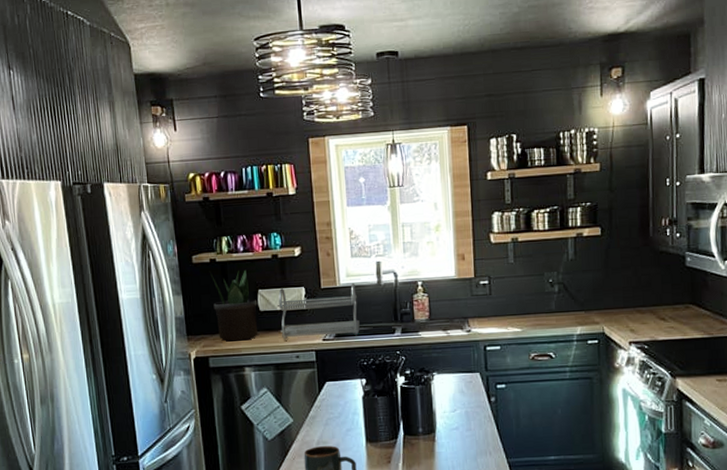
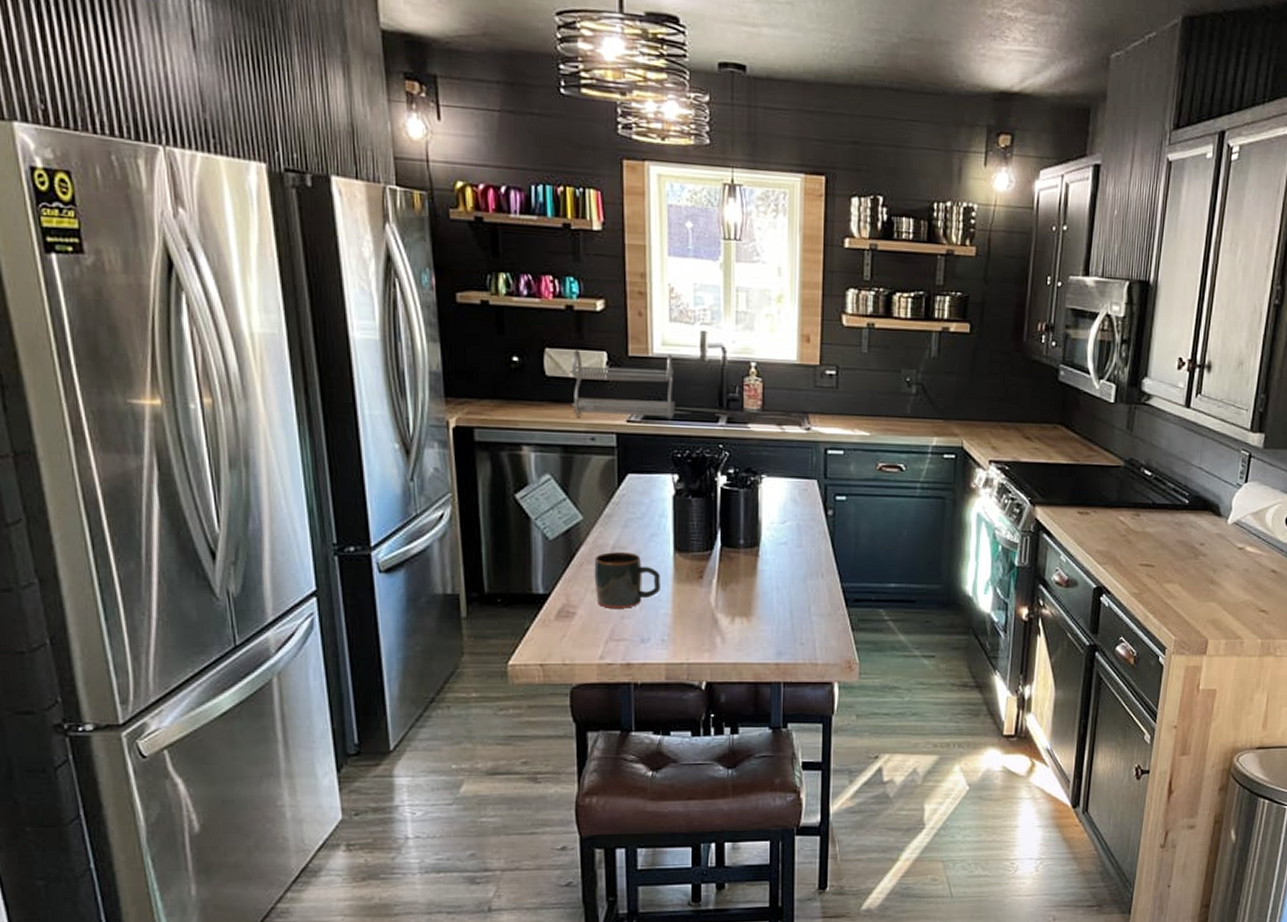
planter: present [210,269,258,342] -> none [480,317,544,412]

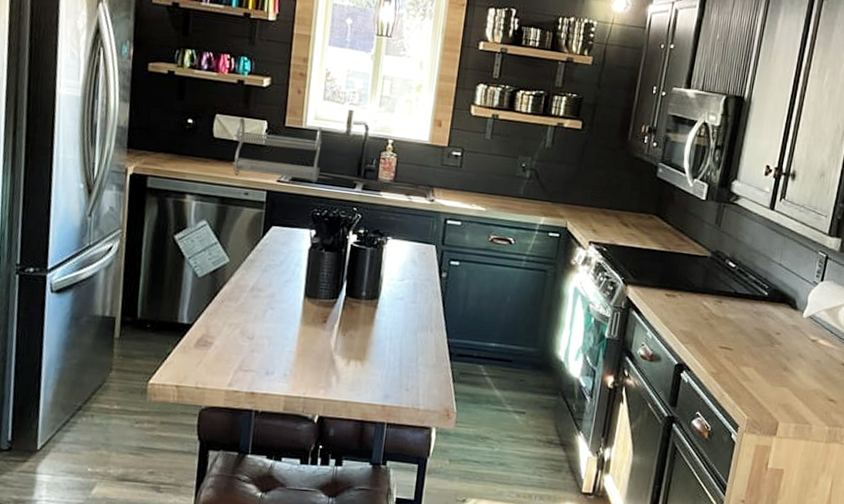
mug: present [594,552,660,608] -> none [232,292,290,343]

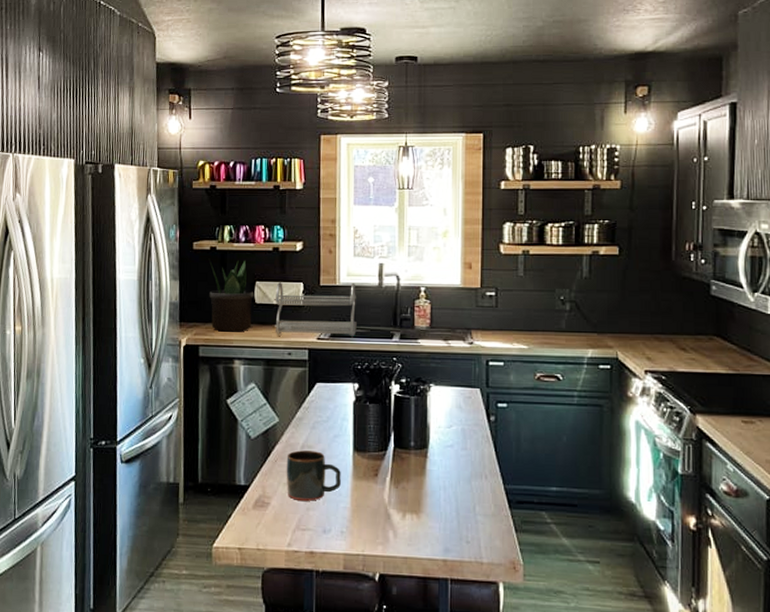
planter: none [162,84,213,166] -> present [209,259,254,332]
mug: none [232,292,290,343] -> present [286,450,341,501]

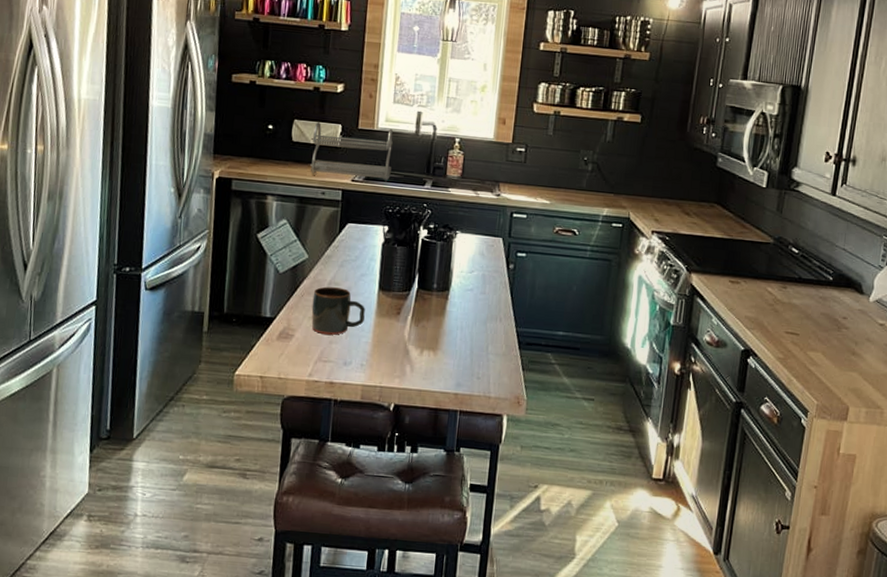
planter: present [209,259,254,332] -> none [245,93,292,169]

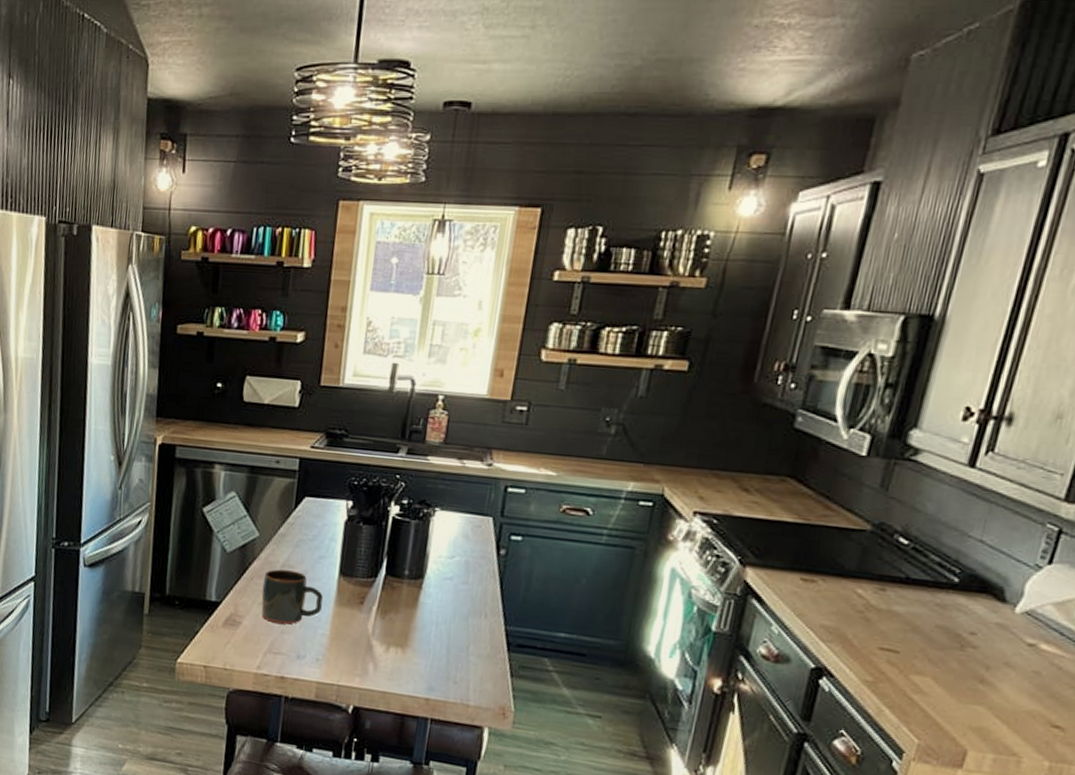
dish rack: present [310,122,394,182] -> none [263,378,363,449]

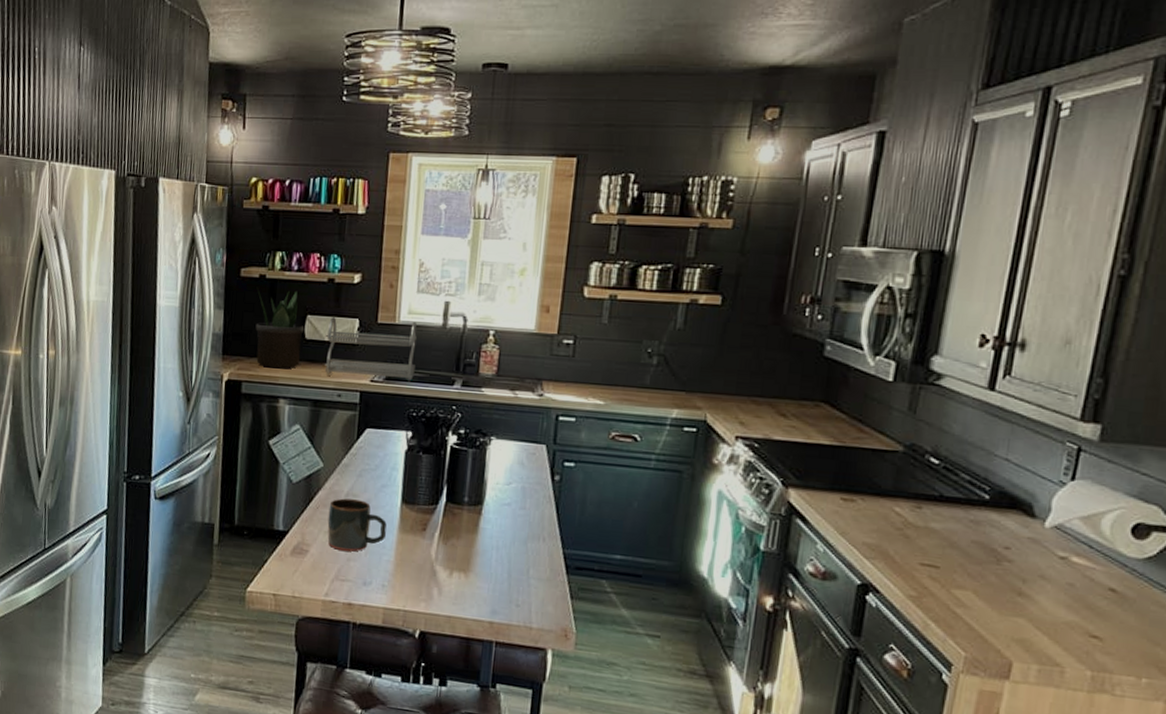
planter: none [191,346,243,433] -> present [255,288,305,369]
dish rack: none [263,378,363,449] -> present [324,317,418,382]

